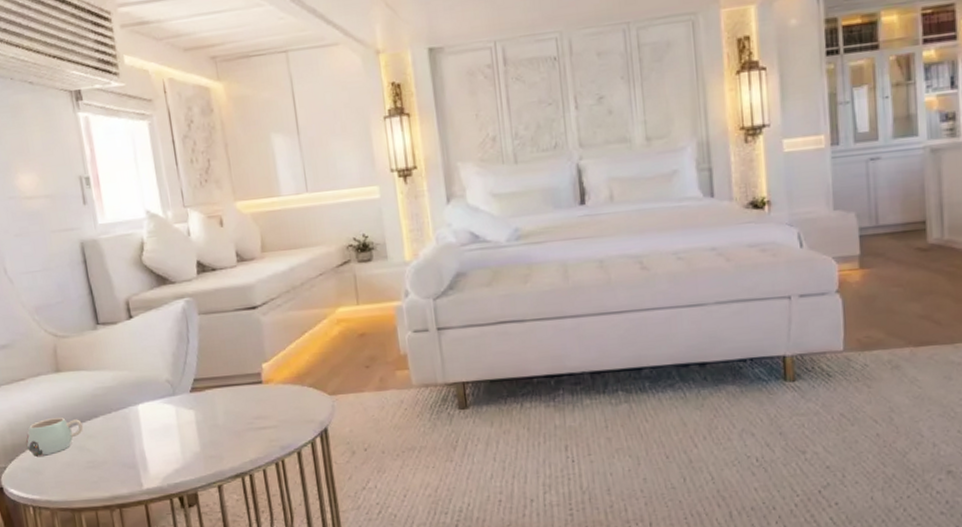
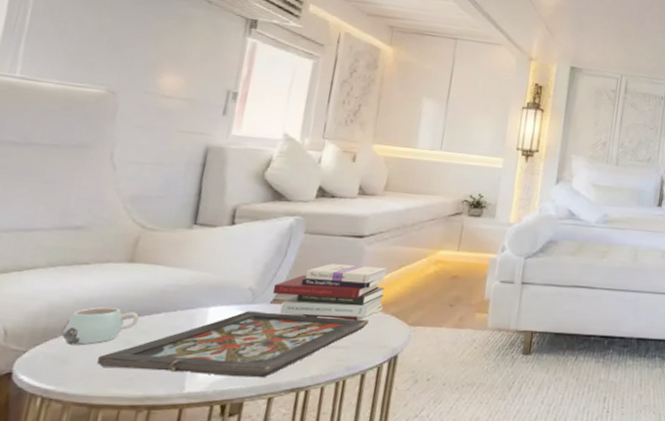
decorative tray: none [63,395,288,474] -> present [97,311,369,378]
books: none [187,337,298,402] -> present [272,264,388,320]

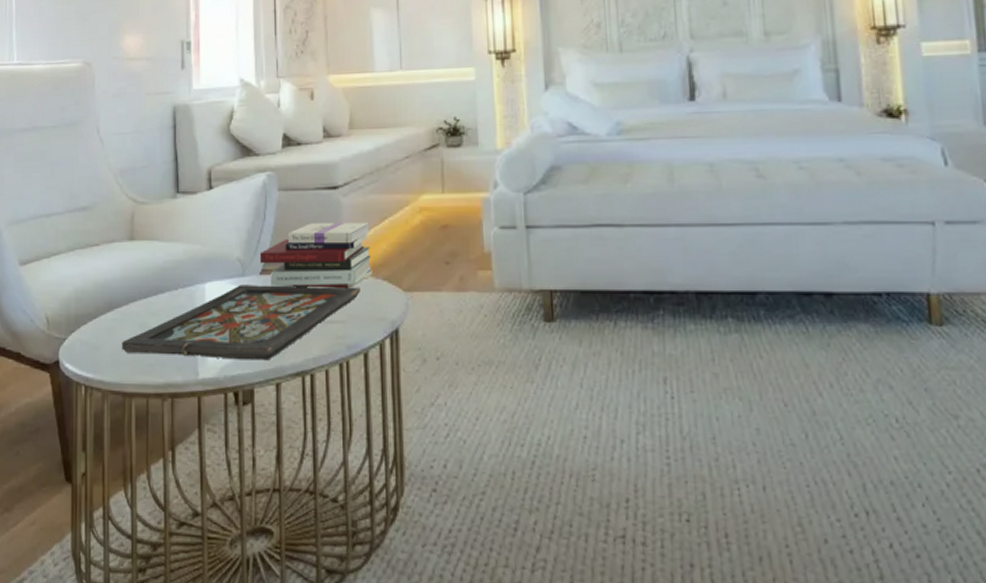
mug: present [61,306,140,345] -> none [89,288,148,330]

